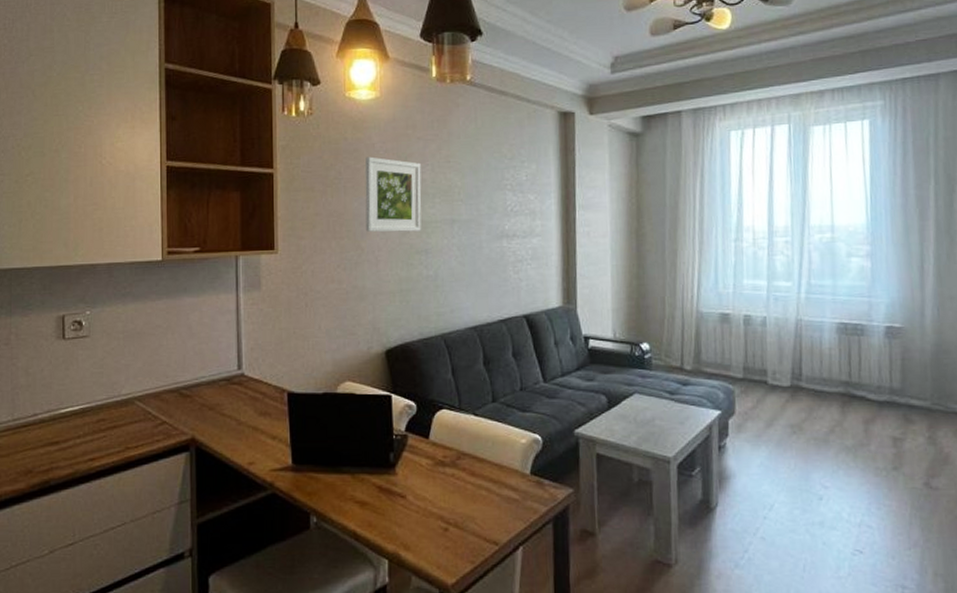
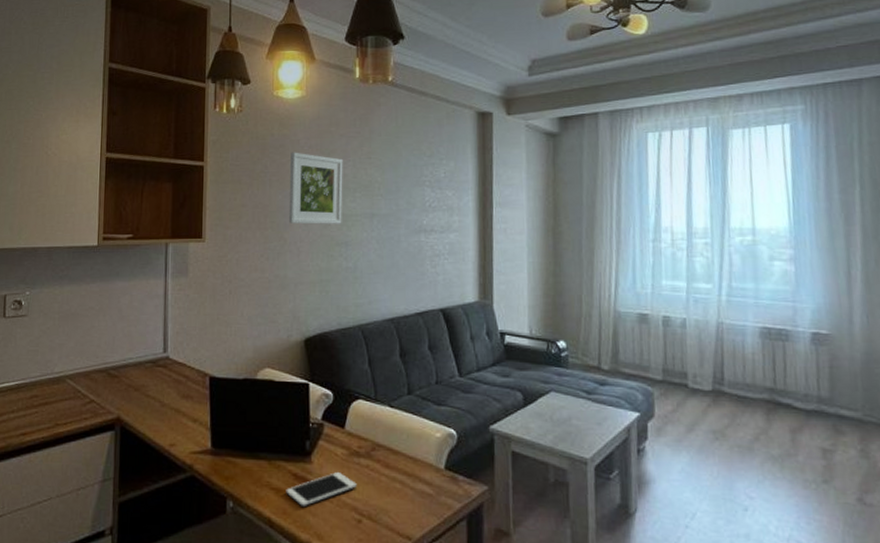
cell phone: none [370,483,443,518] -> present [286,472,357,506]

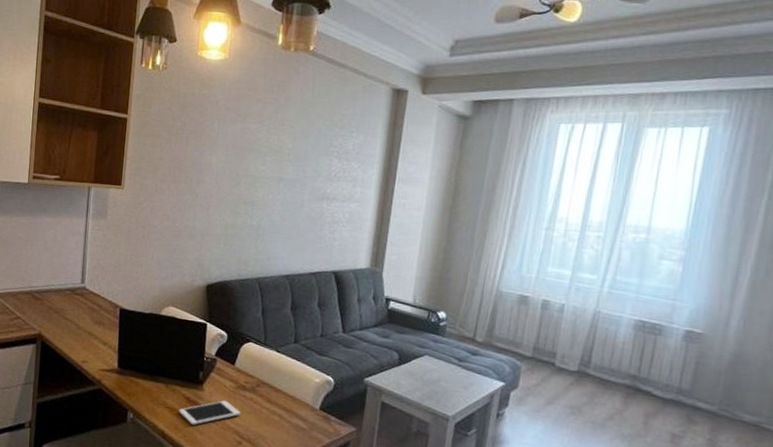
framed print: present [289,152,343,225] -> none [202,112,258,185]

